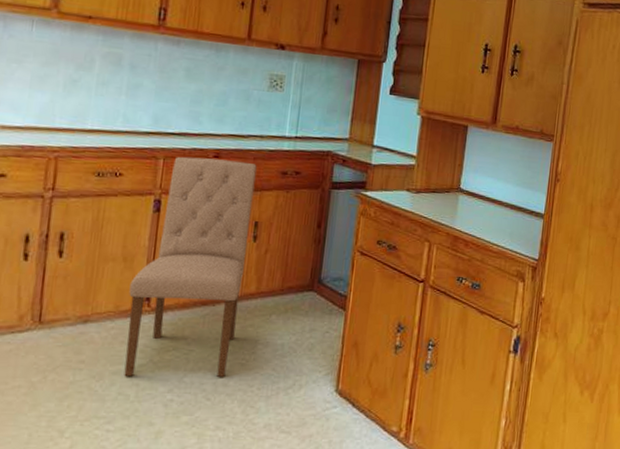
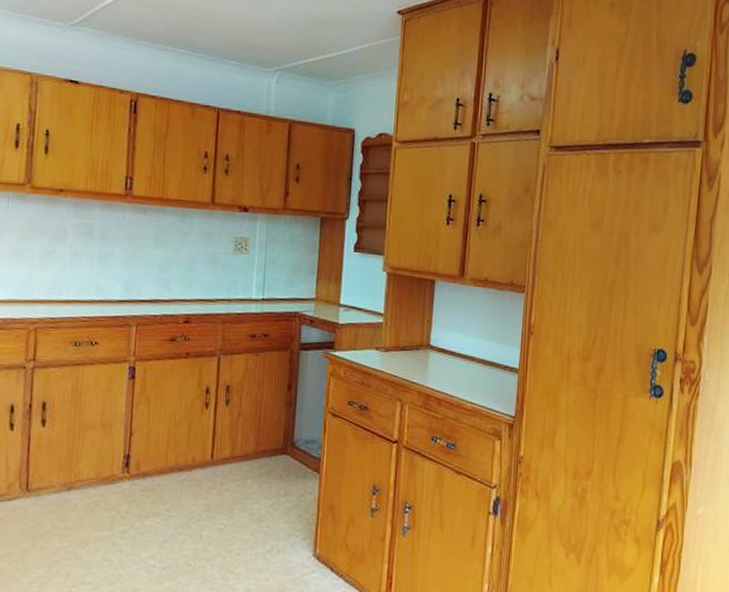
dining chair: present [124,156,257,377] -> none [107,323,226,543]

